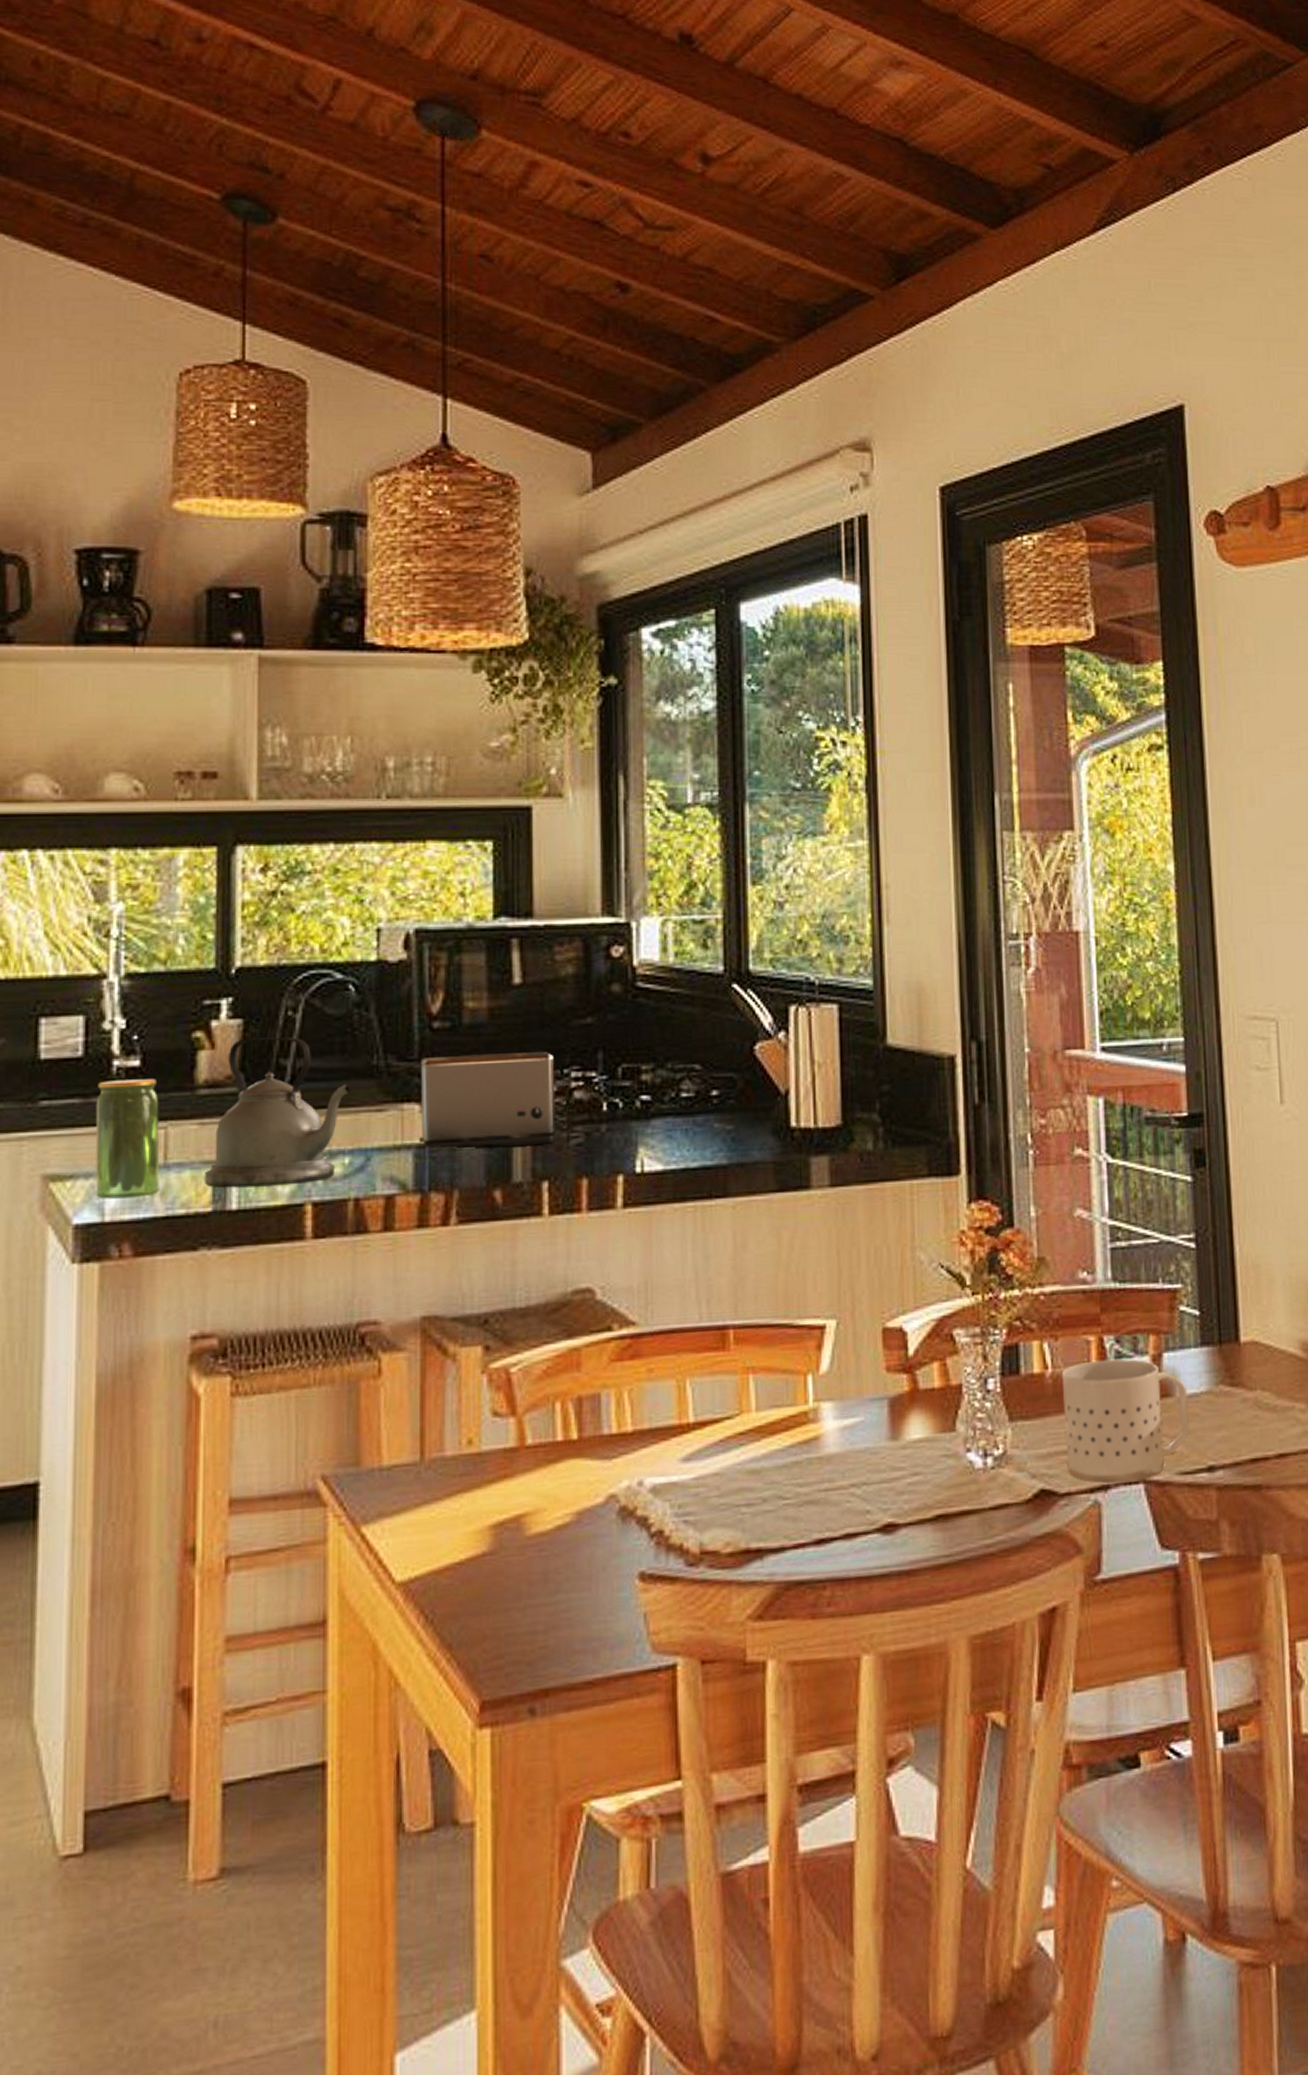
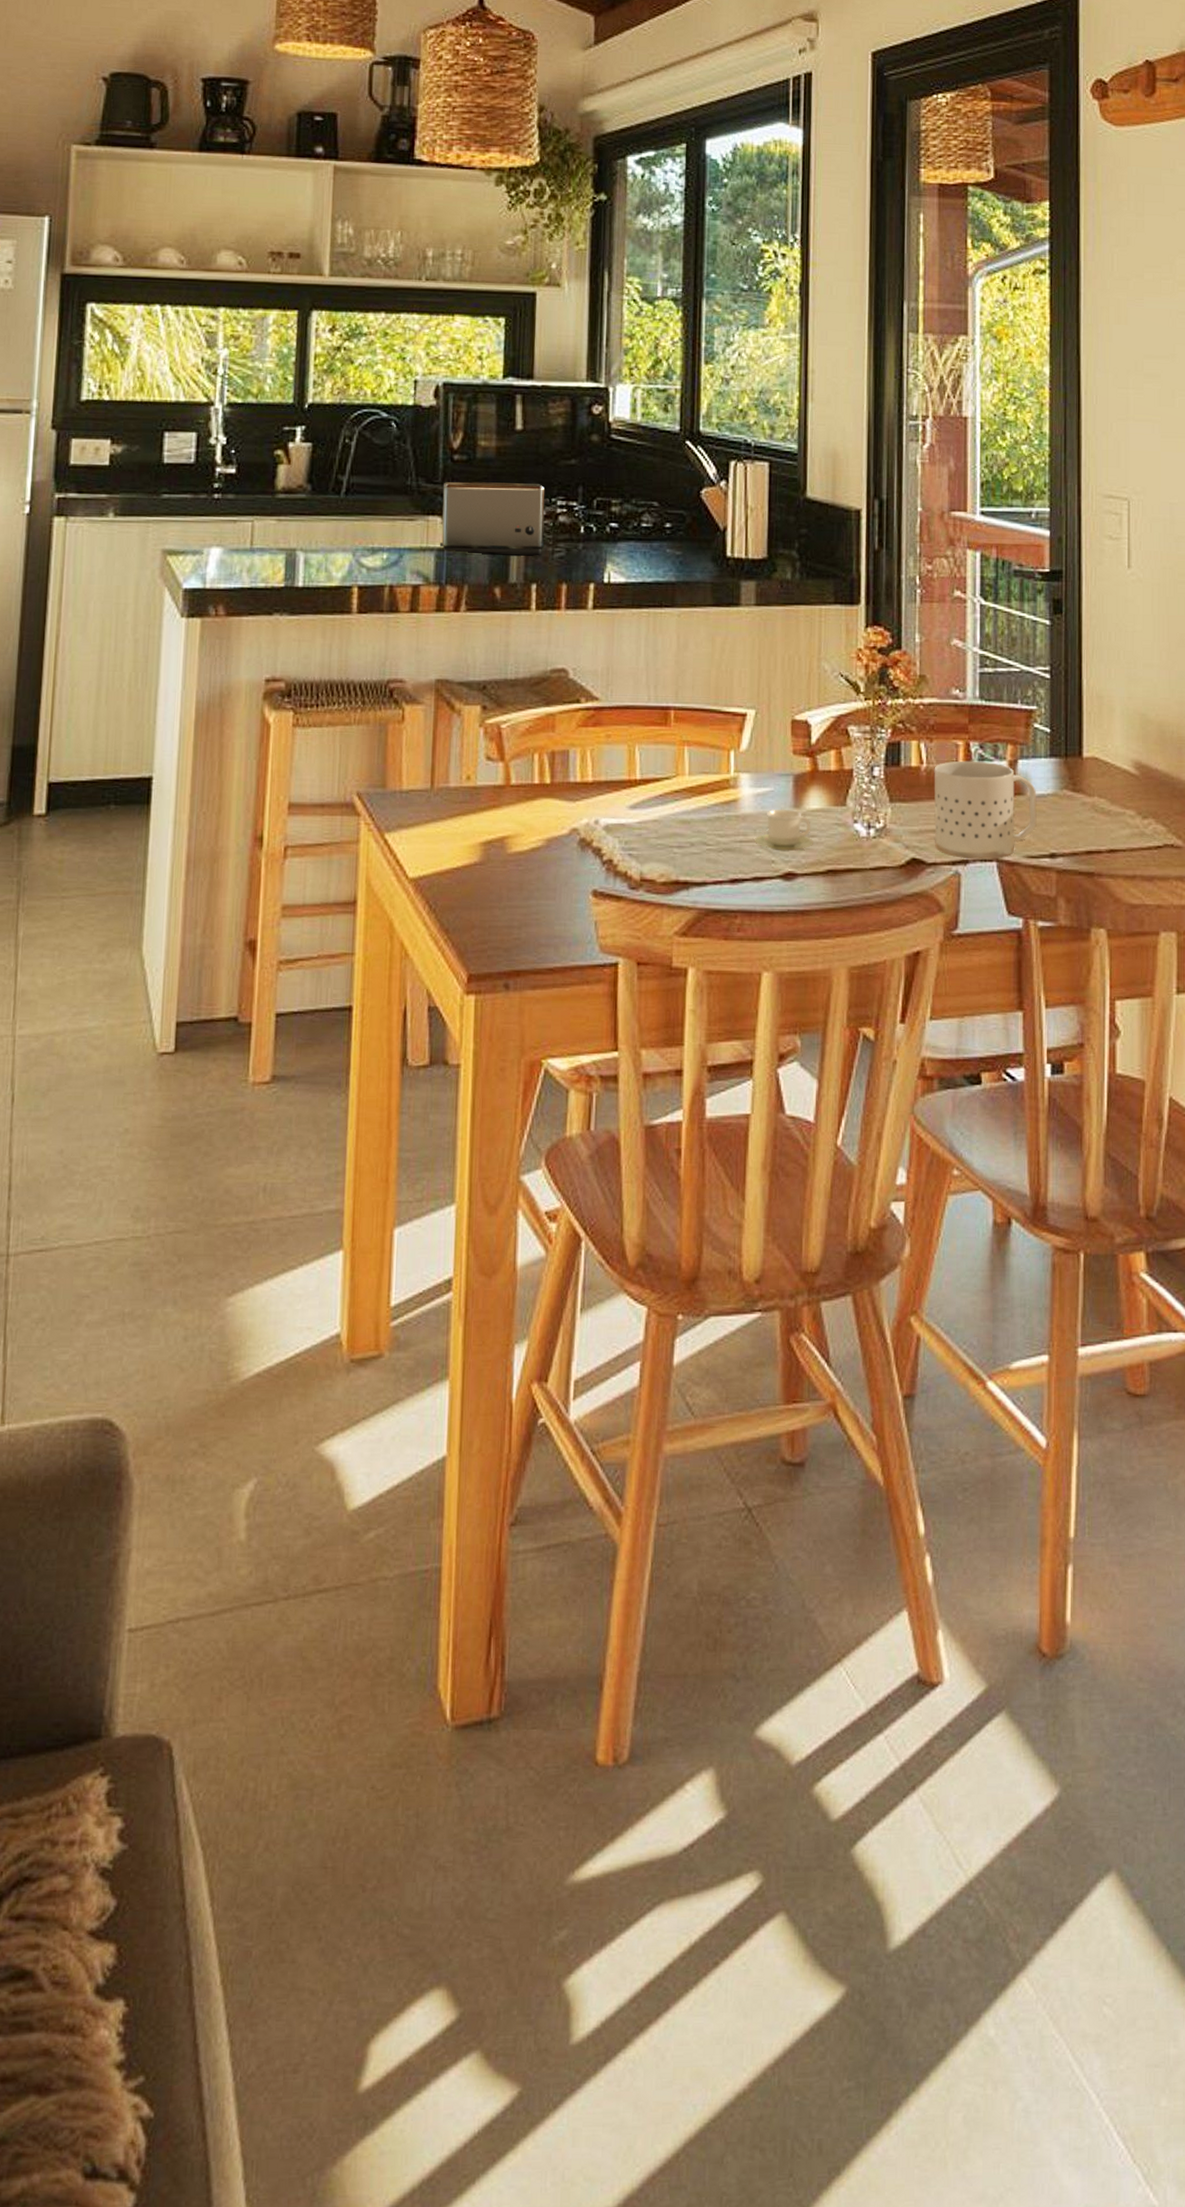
jar: present [95,1079,160,1199] -> none [200,482,249,572]
kettle: present [205,1037,350,1189] -> none [280,458,390,572]
cup and saucer: none [842,1442,917,1498] -> present [754,809,813,852]

